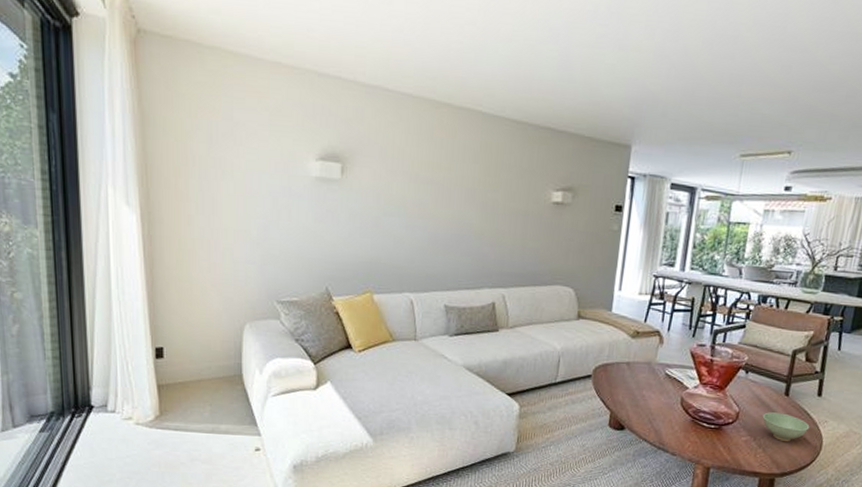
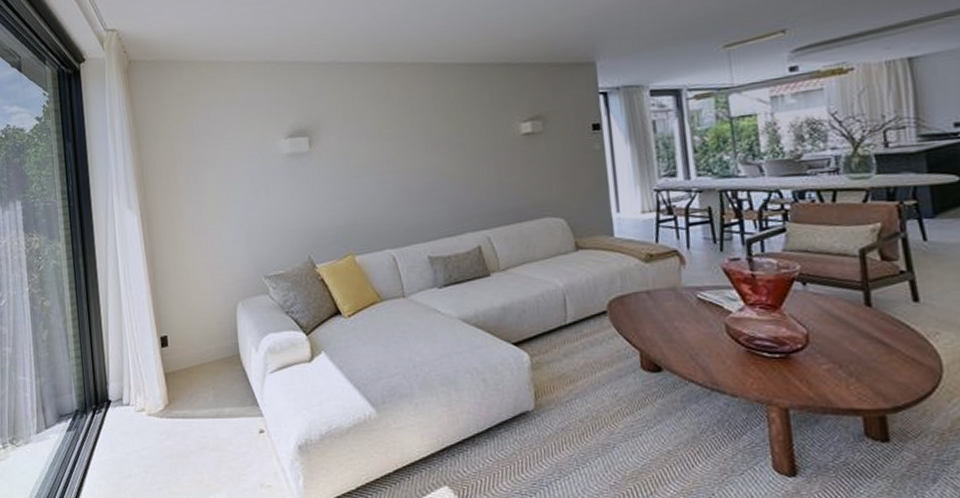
bowl: present [762,412,810,442] -> none [842,329,916,366]

